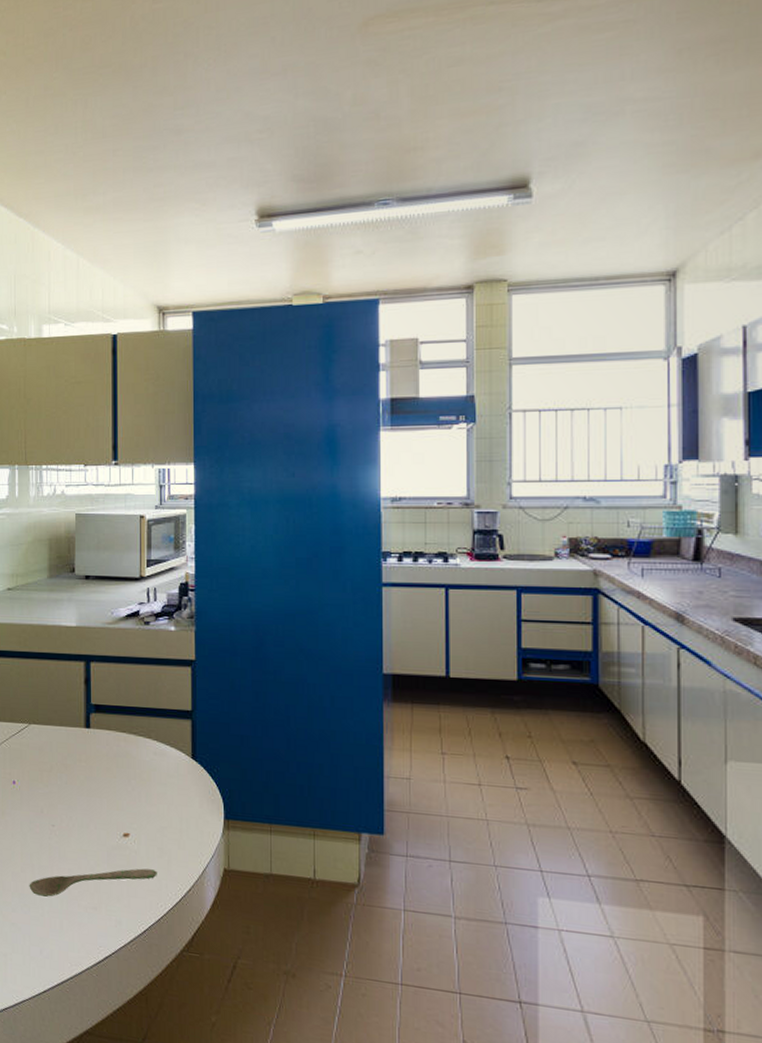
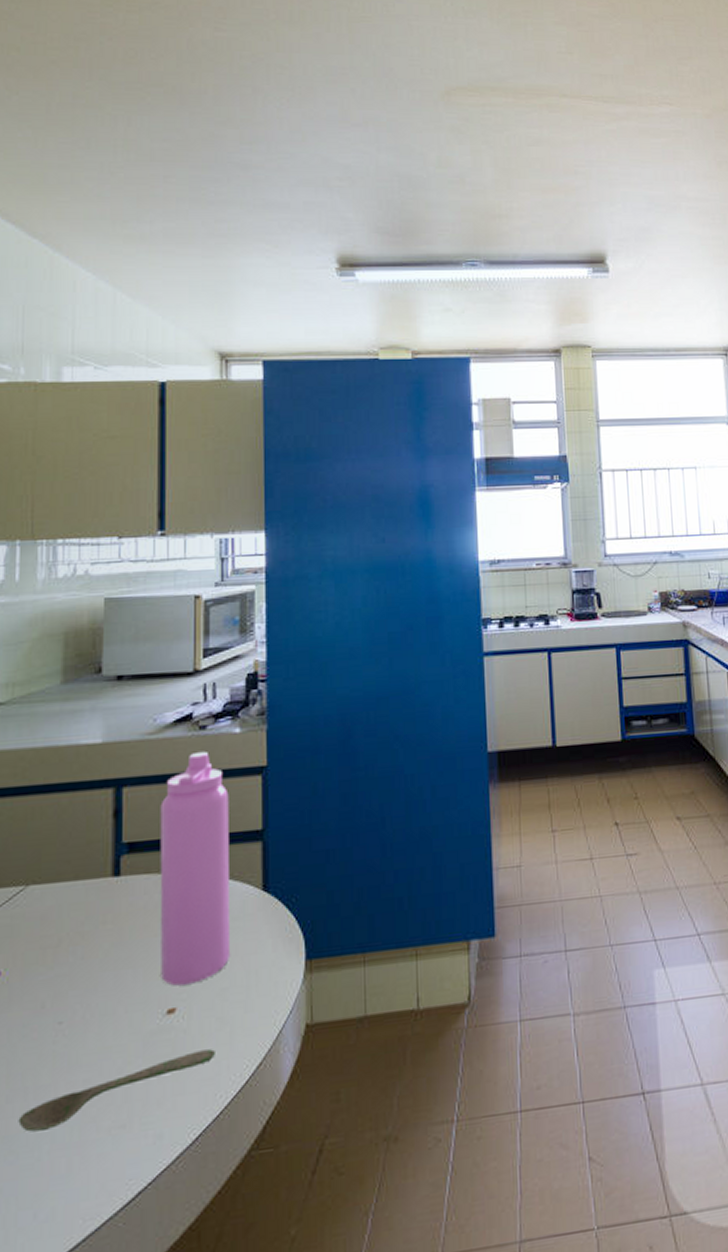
water bottle: none [117,641,168,819] -> present [160,751,231,986]

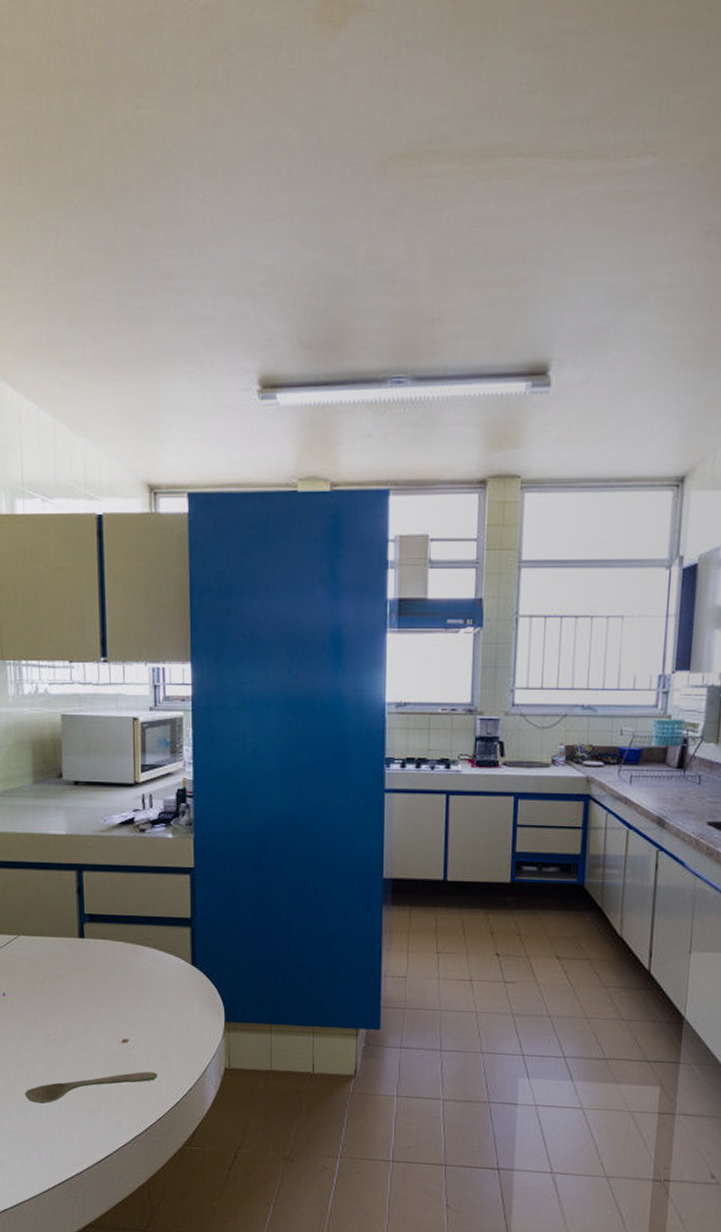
water bottle: present [160,751,231,986] -> none [112,849,168,1025]

